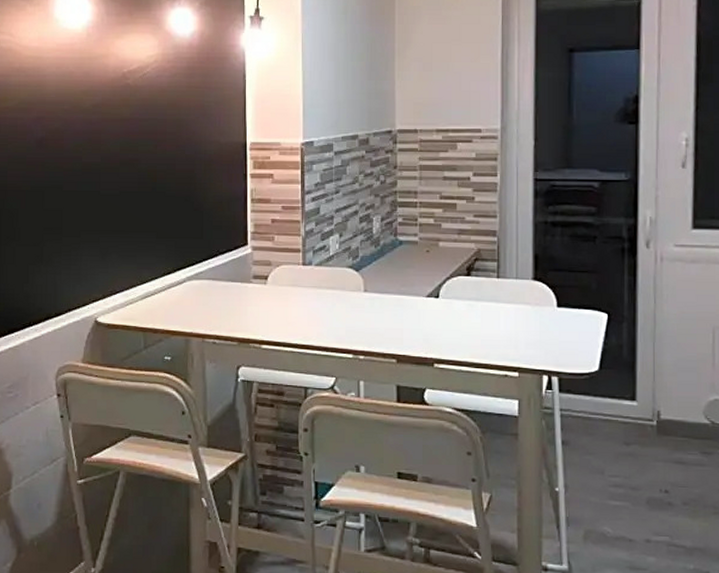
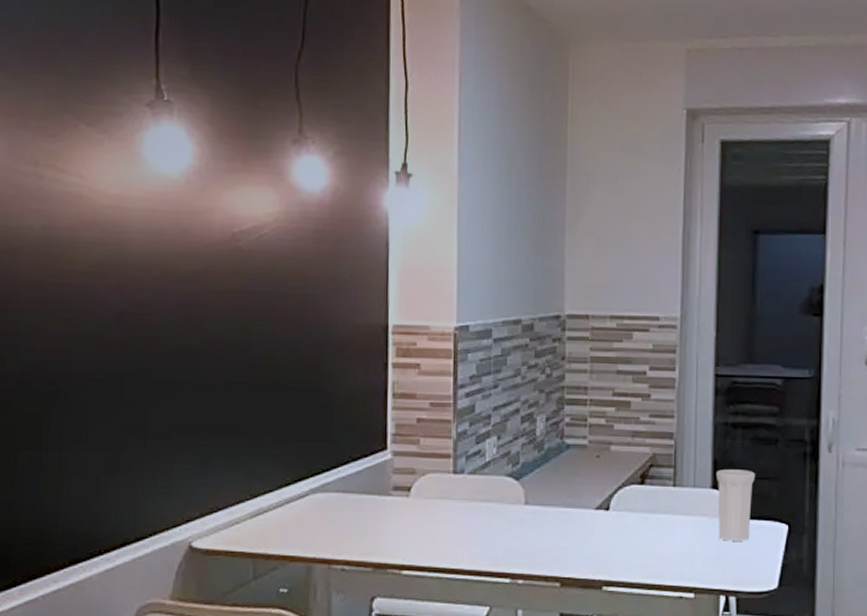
cup: none [536,263,574,327] -> present [715,469,755,541]

